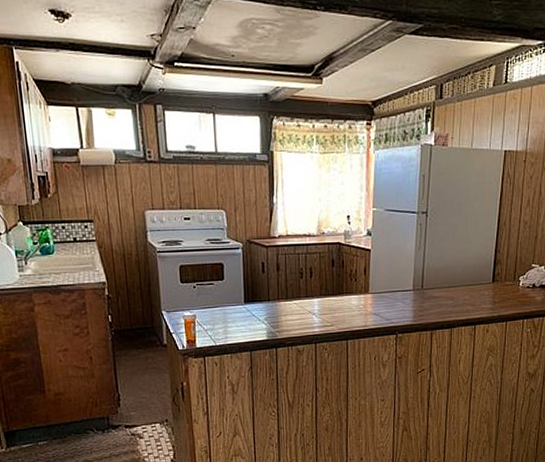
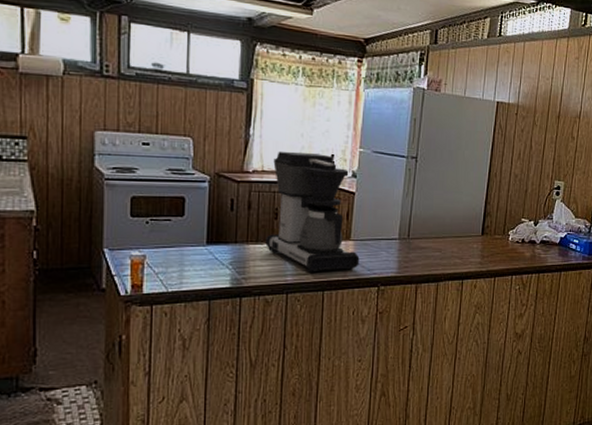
coffee maker: none [294,216,378,324] -> present [265,151,360,273]

